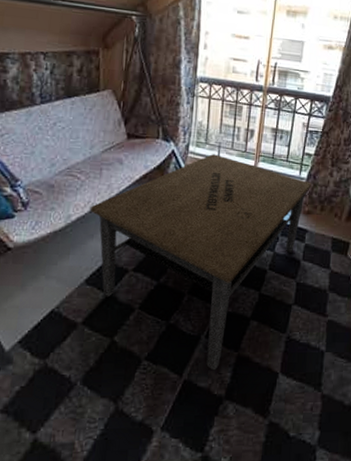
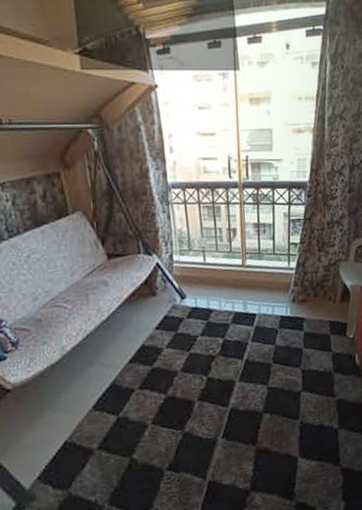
coffee table: present [89,154,312,371] -> none [83,259,302,467]

